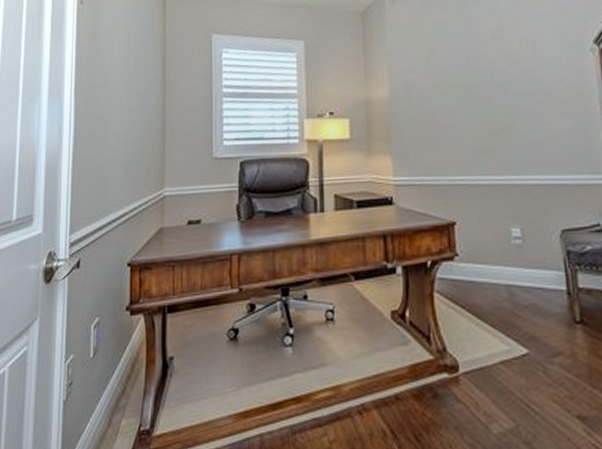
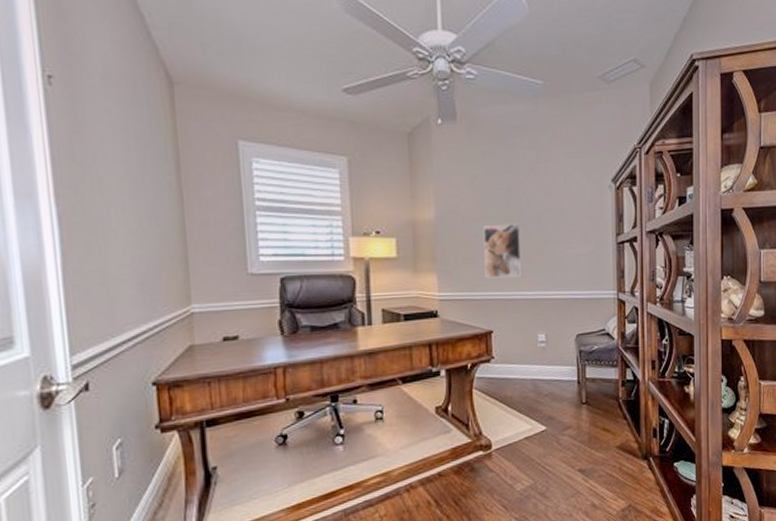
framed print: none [441,97,489,160] -> present [483,224,523,278]

